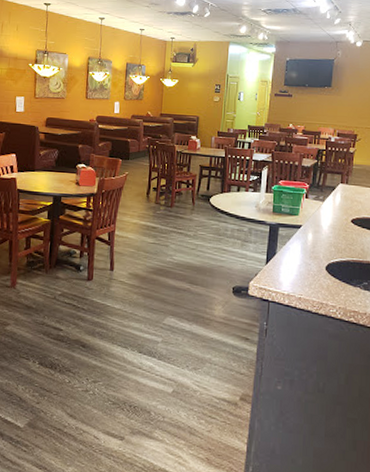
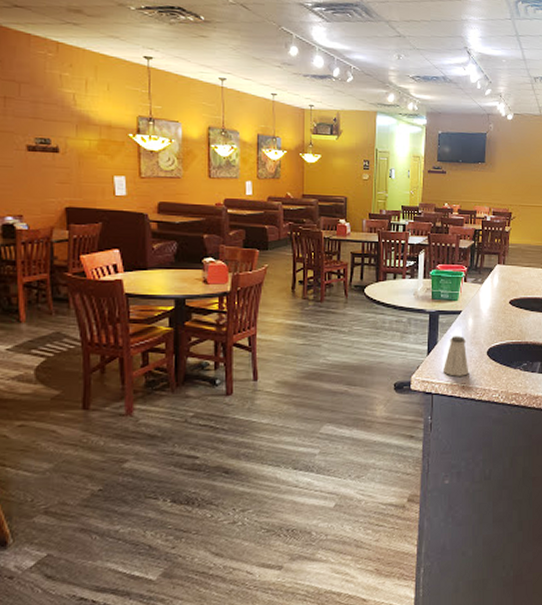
saltshaker: none [281,248,307,288] -> present [444,336,469,376]

